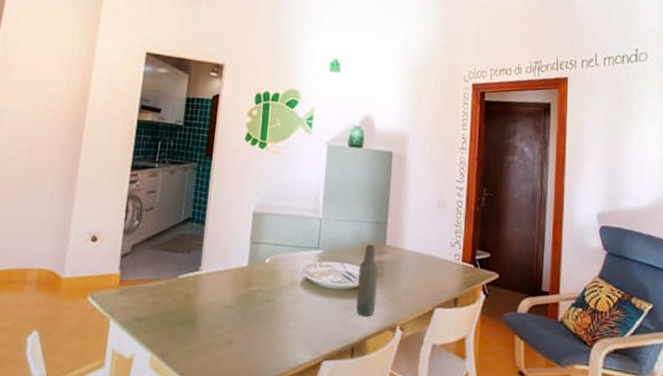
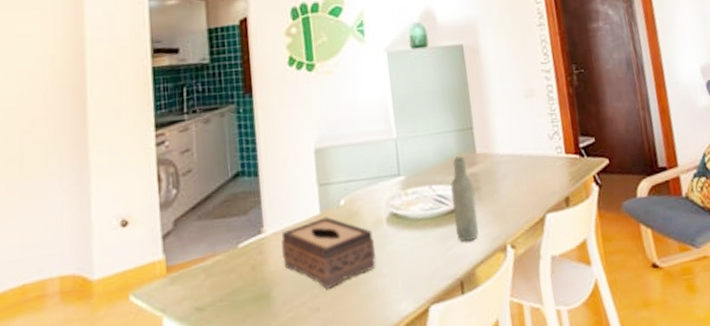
tissue box: none [211,269,288,328] -> present [281,217,377,289]

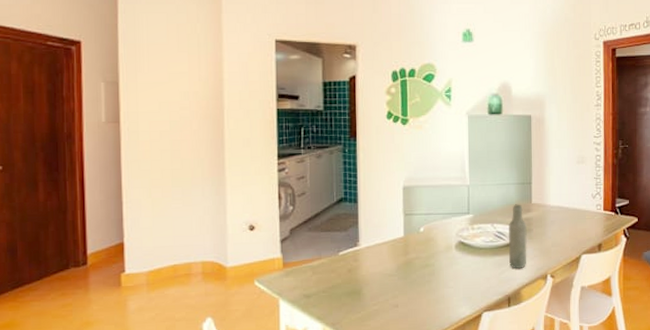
tissue box: present [281,217,377,289] -> none [372,239,445,292]

